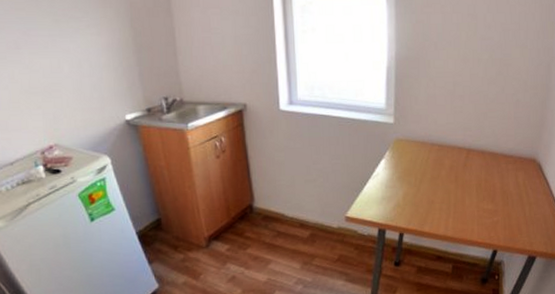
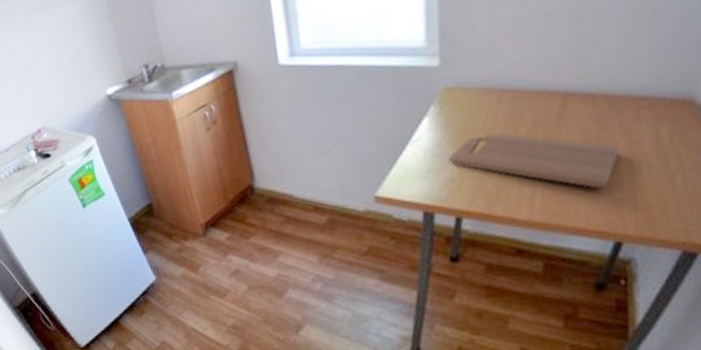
cutting board: none [398,173,498,214] -> present [450,132,621,189]

